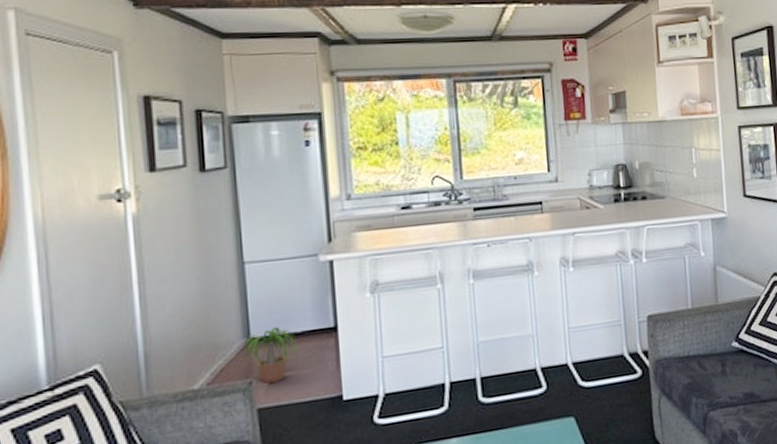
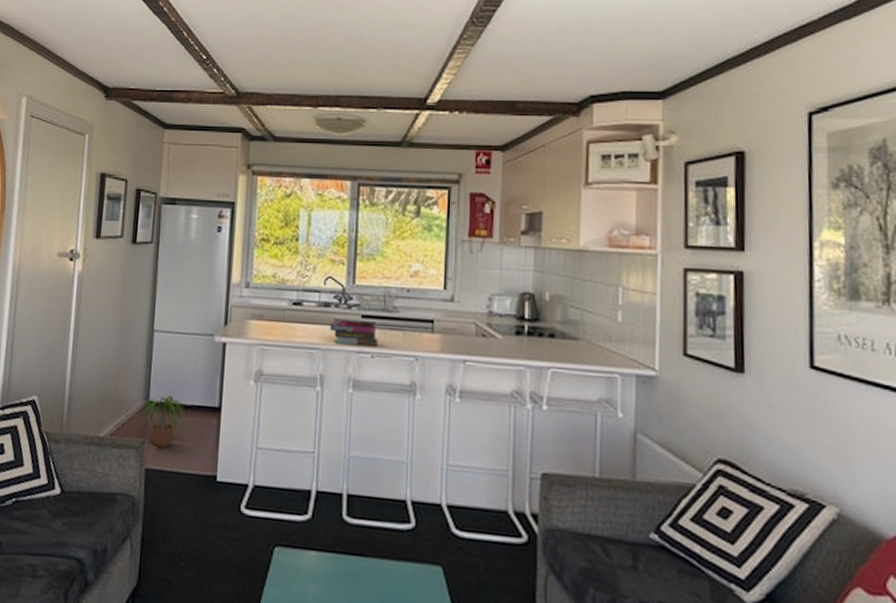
books: none [442,209,493,240] -> present [329,315,380,348]

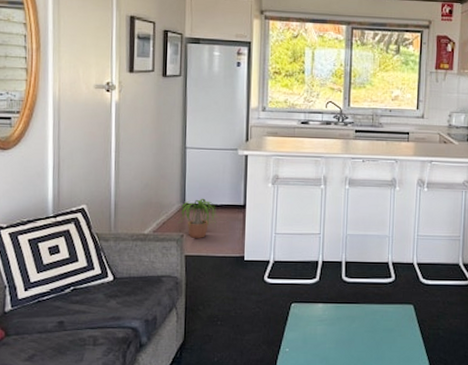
books: present [329,315,380,348] -> none [330,131,369,154]

